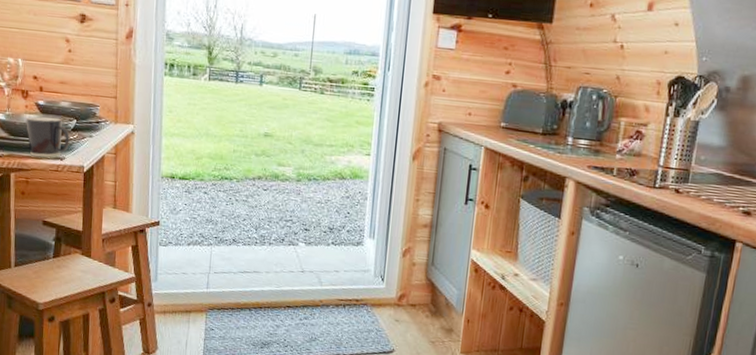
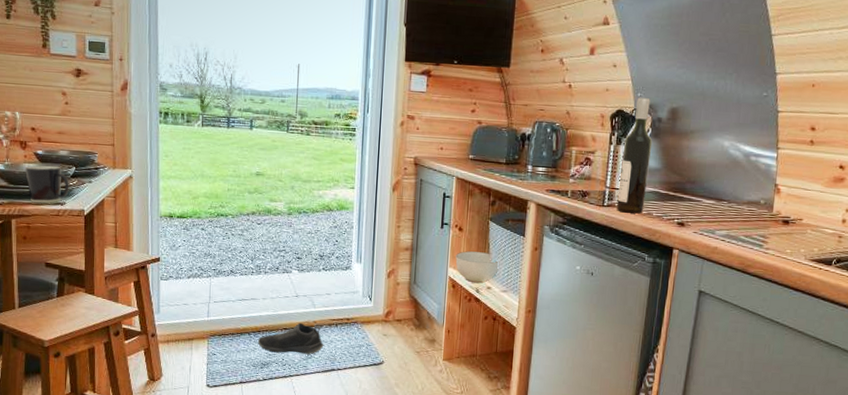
shoe: none [258,301,330,337] -> present [257,322,324,355]
bowl: none [479,231,531,269] -> present [455,251,500,283]
bottle: none [670,62,718,199] -> present [616,98,653,214]

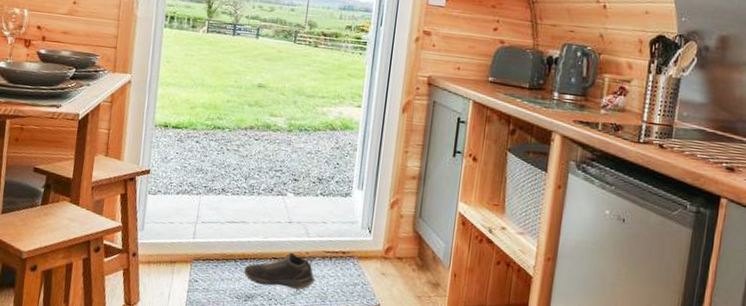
mug: present [25,165,69,204] -> none [25,65,68,105]
bowl: present [455,251,500,283] -> none [467,184,518,222]
bottle: present [616,98,653,214] -> none [654,23,698,154]

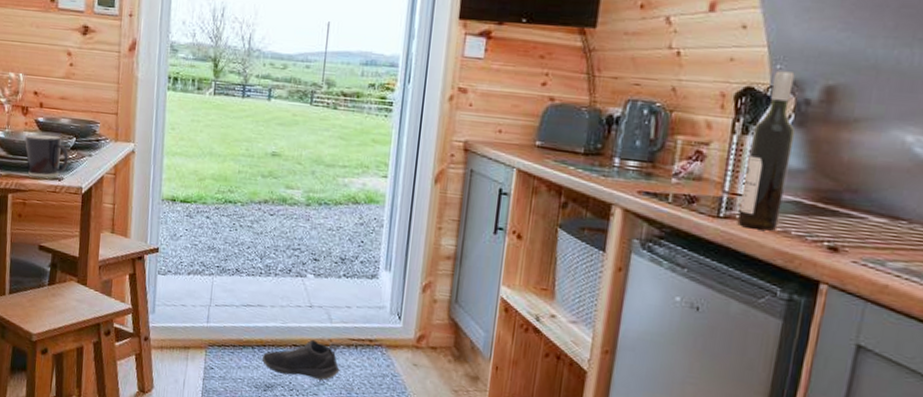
mug: none [25,65,68,105] -> present [25,134,69,178]
bottle: none [654,23,698,154] -> present [737,71,796,231]

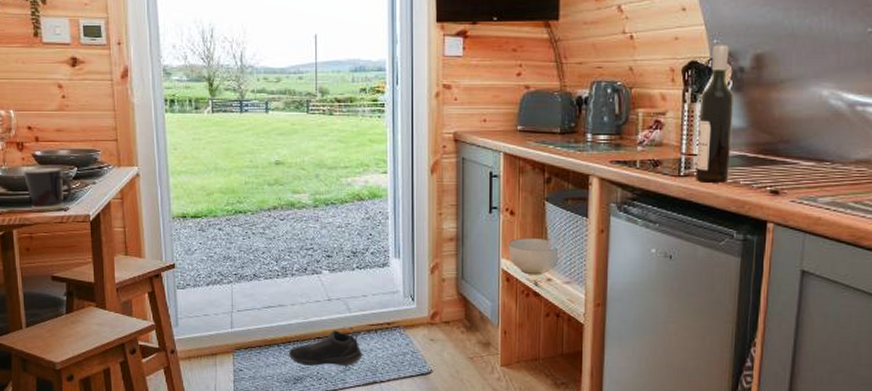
bowl: none [510,265,570,309] -> present [508,237,561,274]

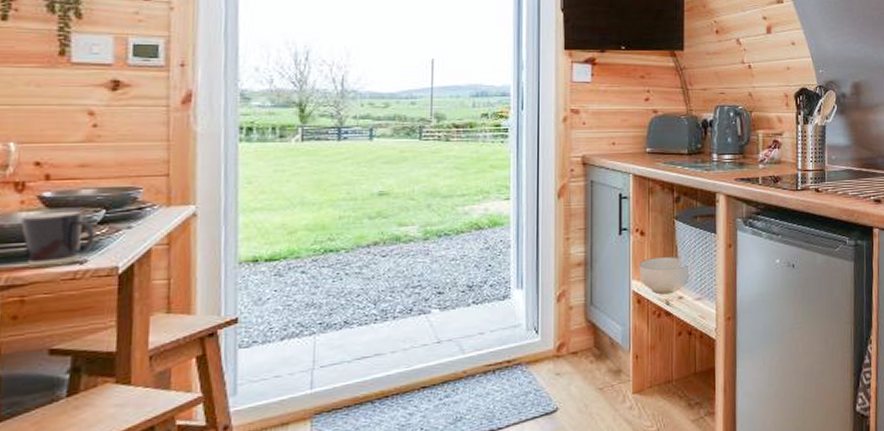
shoe: present [288,330,363,367] -> none [384,376,478,422]
bottle: present [696,45,735,183] -> none [810,74,840,195]

